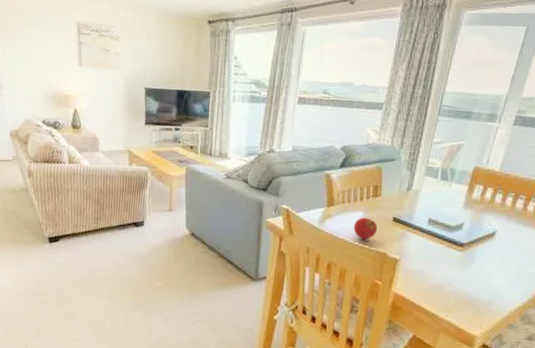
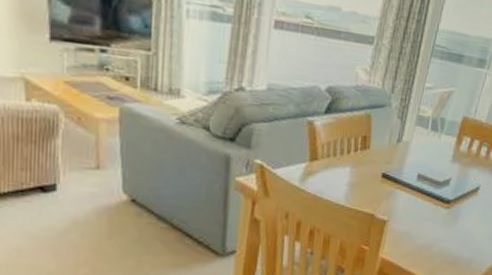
fruit: present [353,217,378,240] -> none [339,173,366,200]

